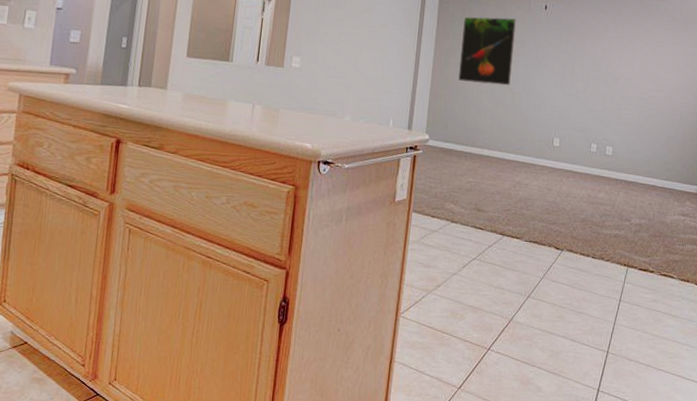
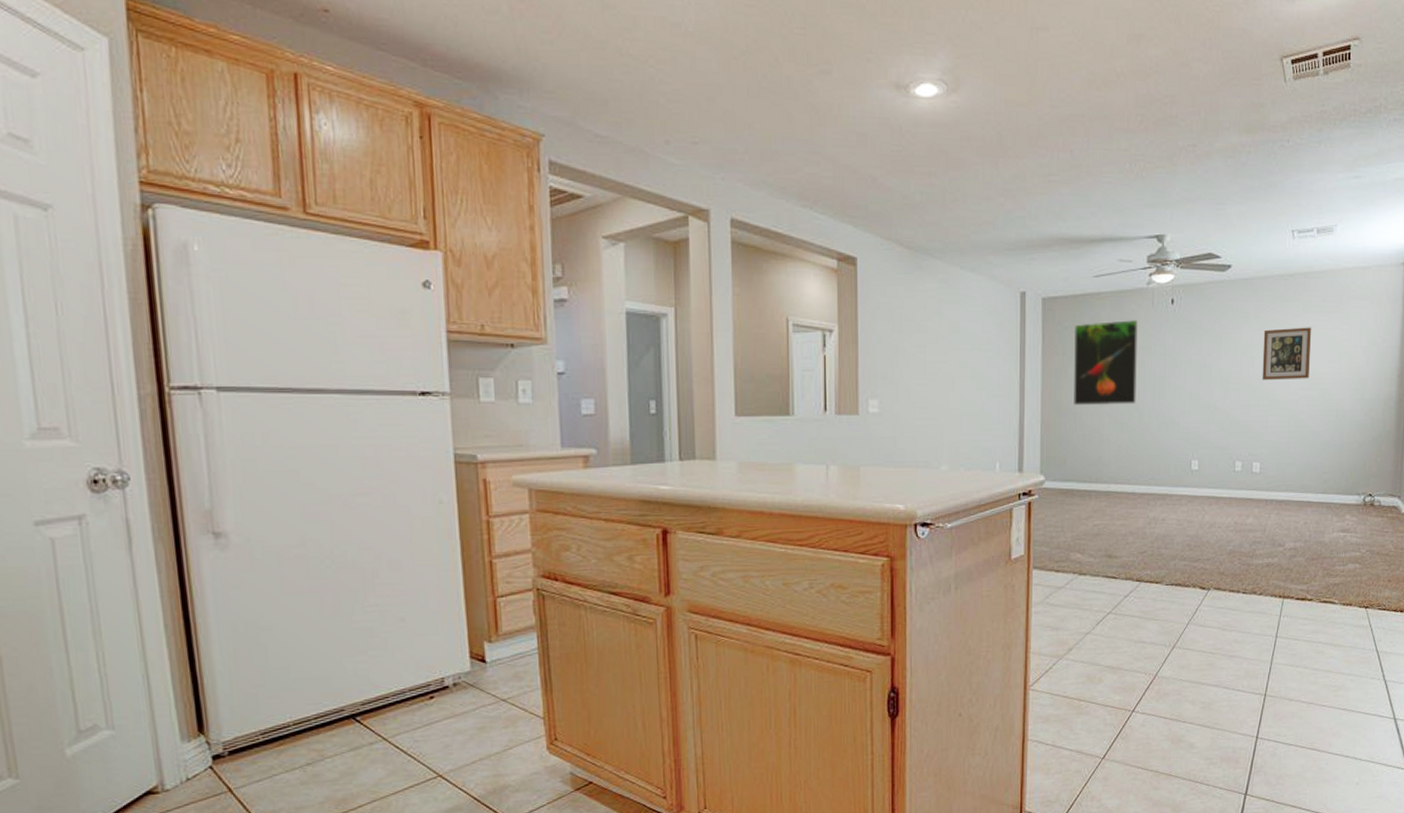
wall art: none [617,38,661,83] -> present [1262,327,1311,381]

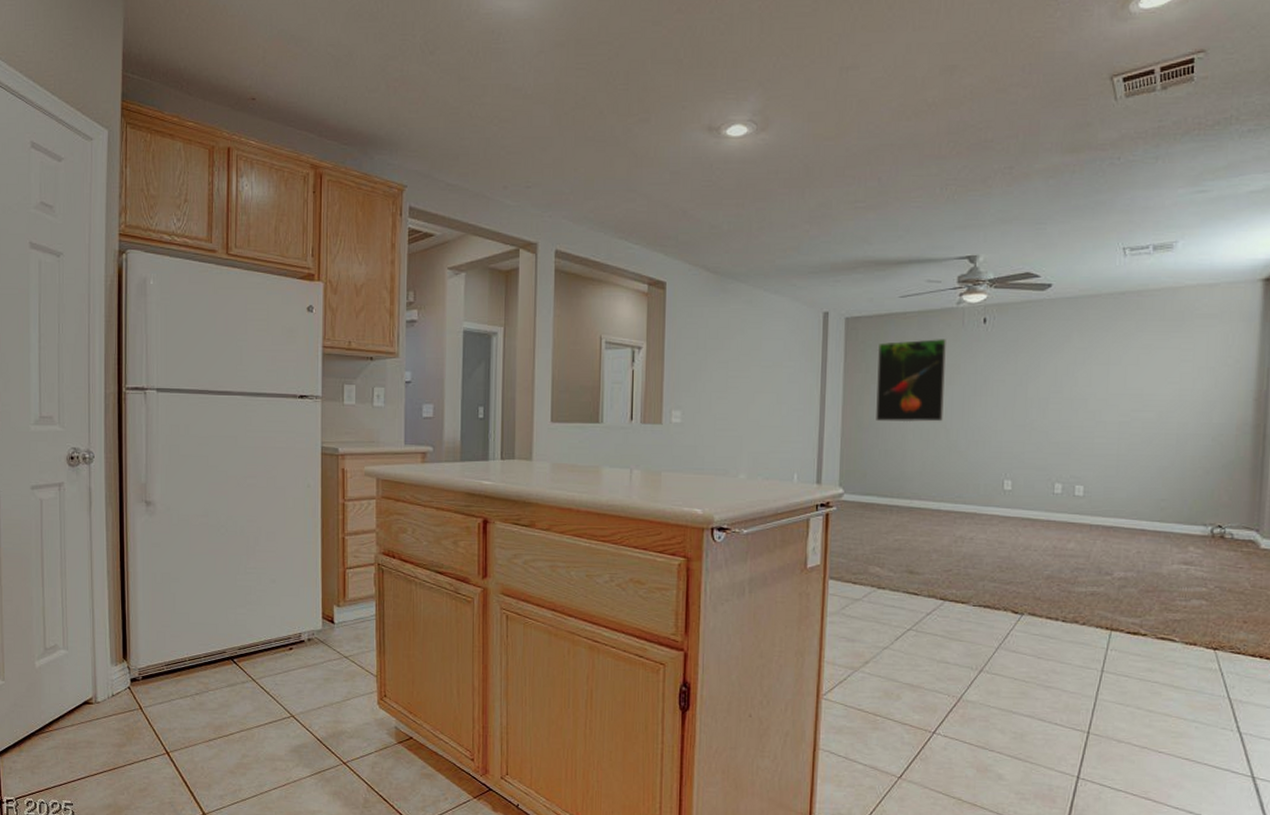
wall art: present [1262,327,1311,381] -> none [1086,346,1146,401]

